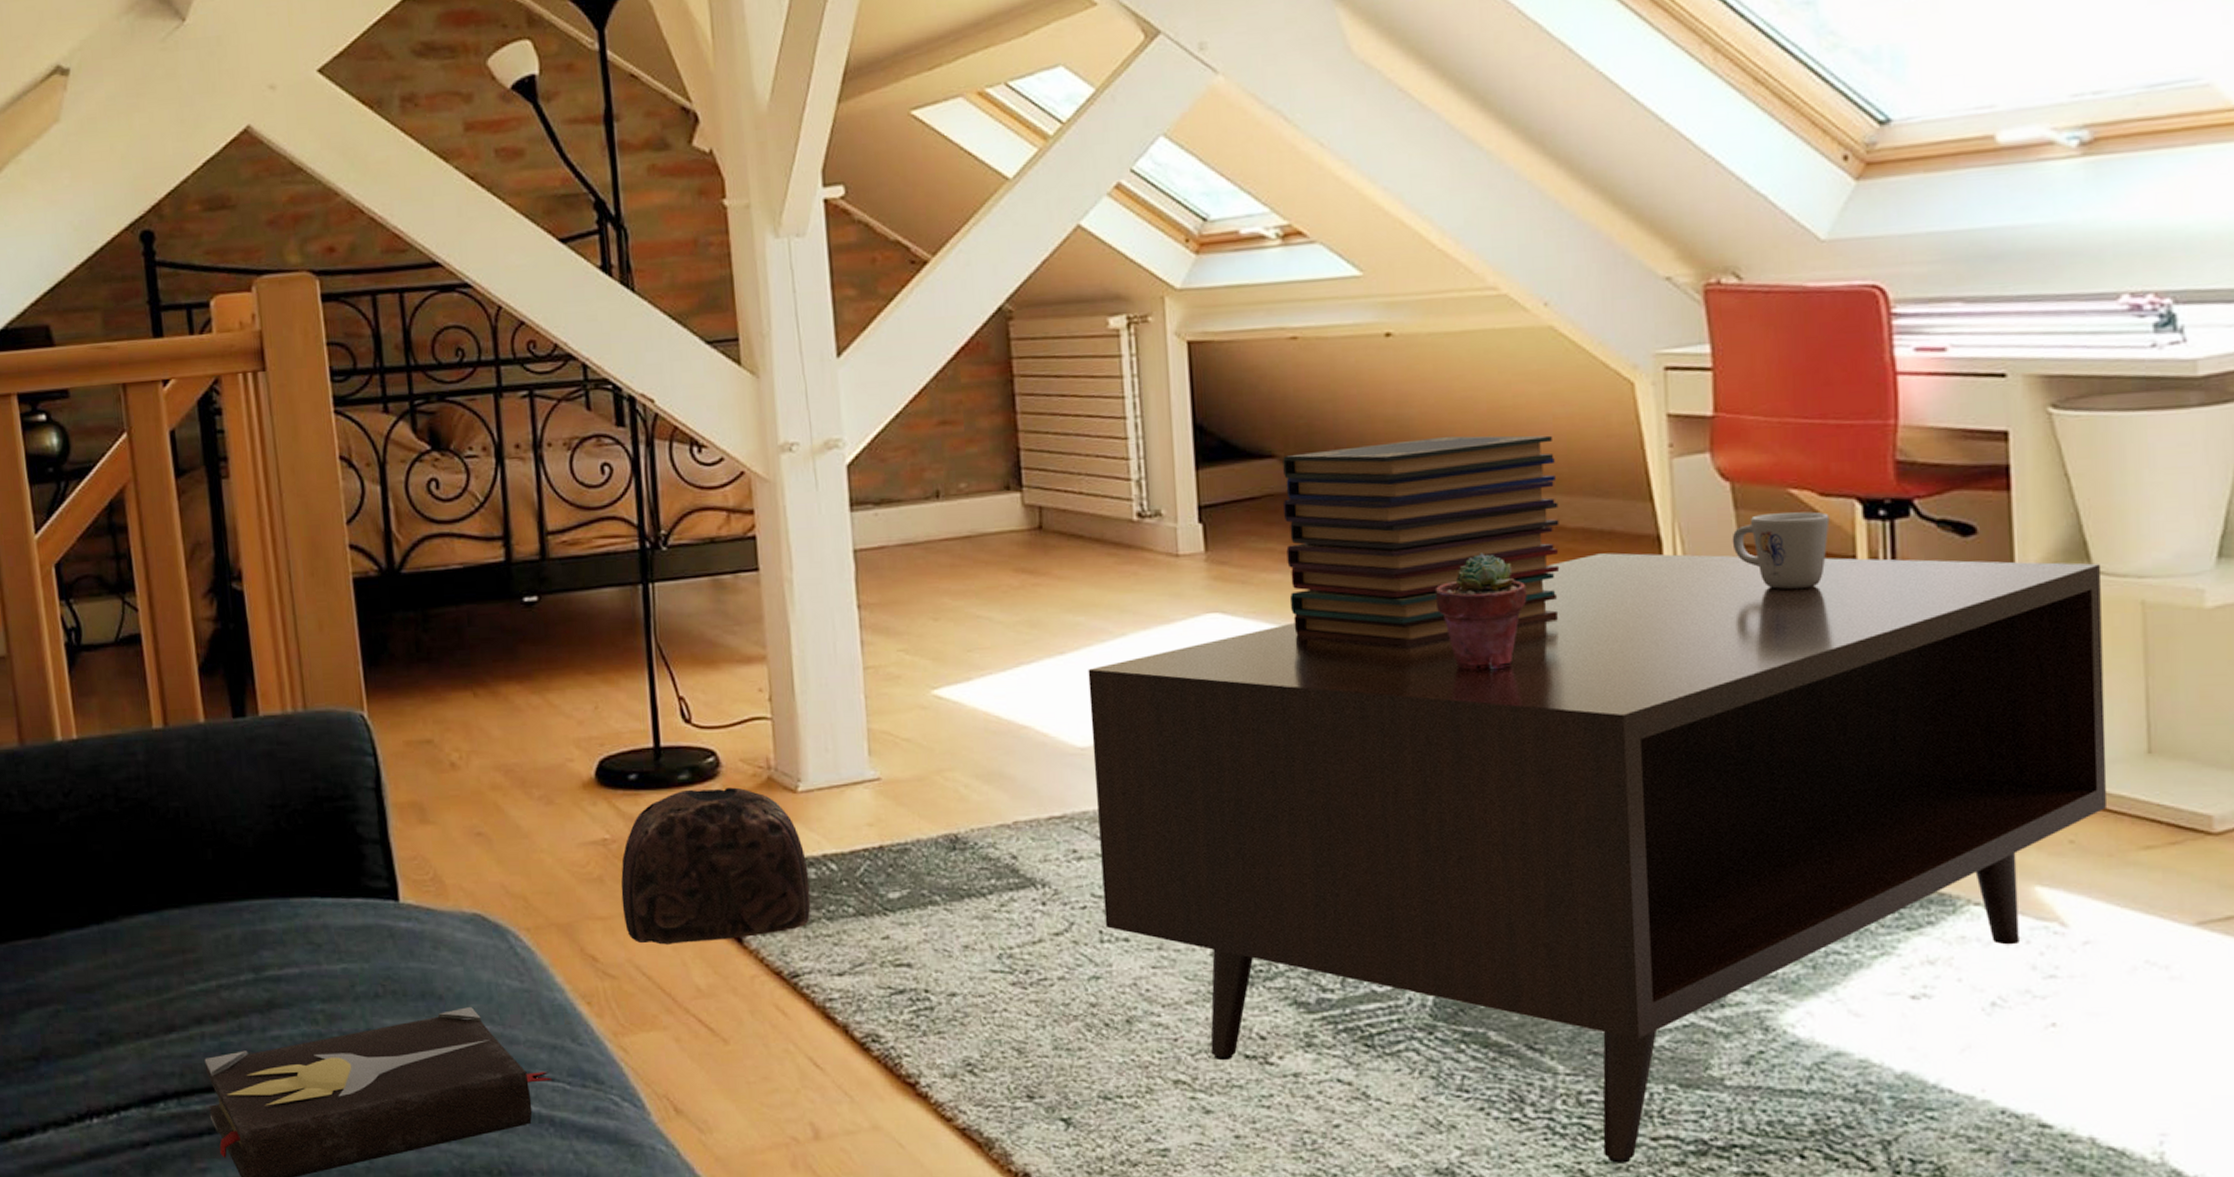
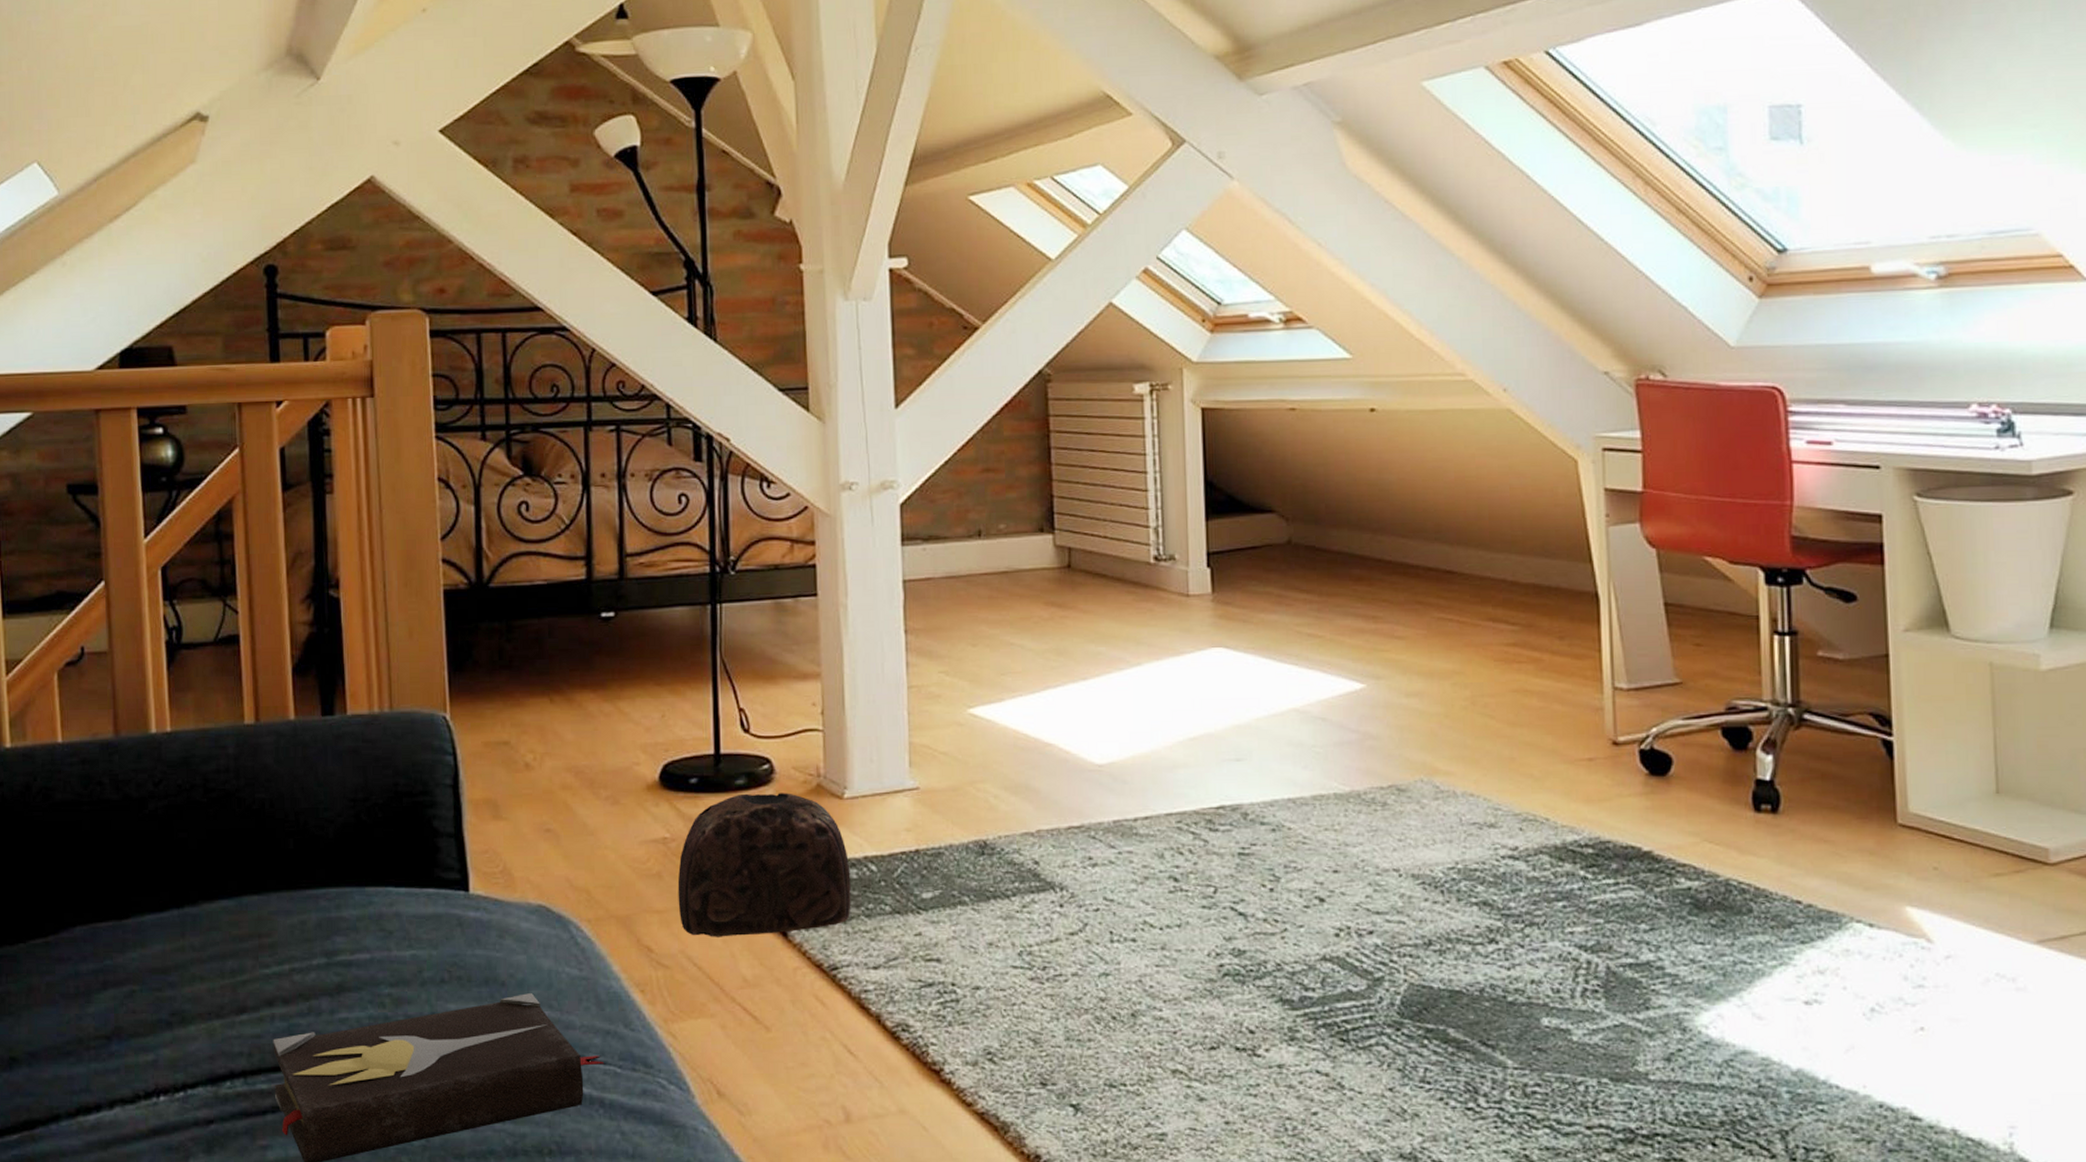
coffee table: present [1088,553,2107,1163] -> none [1107,606,1964,1150]
book stack: present [1283,435,1560,646] -> none [1281,499,1514,682]
potted succulent: present [1434,552,1527,670] -> none [1408,602,1486,706]
mug: present [1732,511,1830,590] -> none [1657,577,1738,644]

